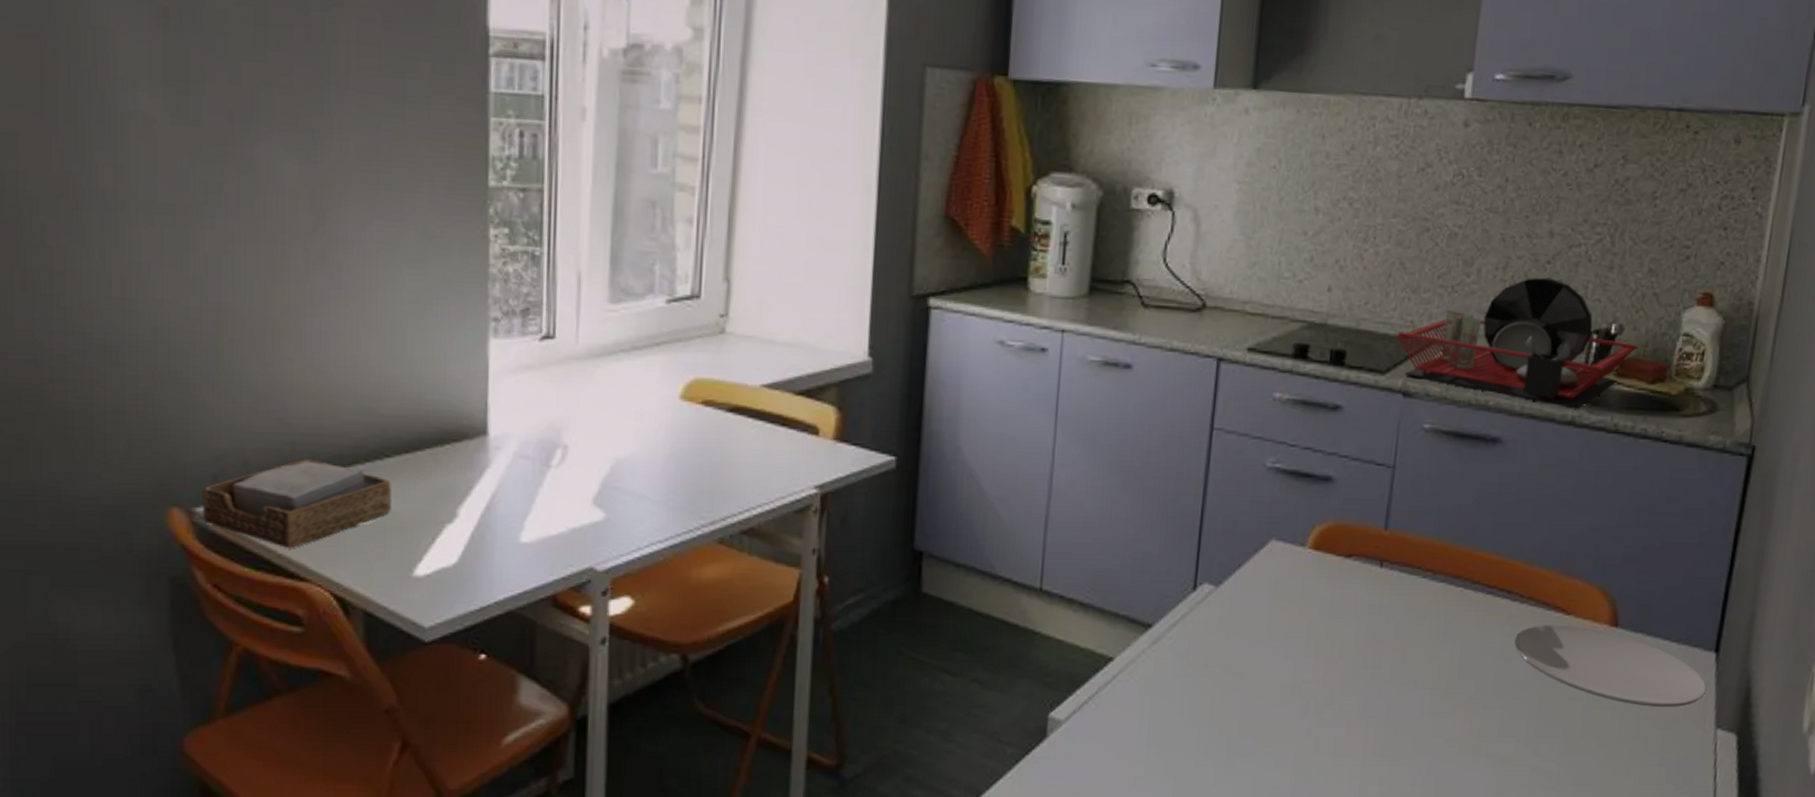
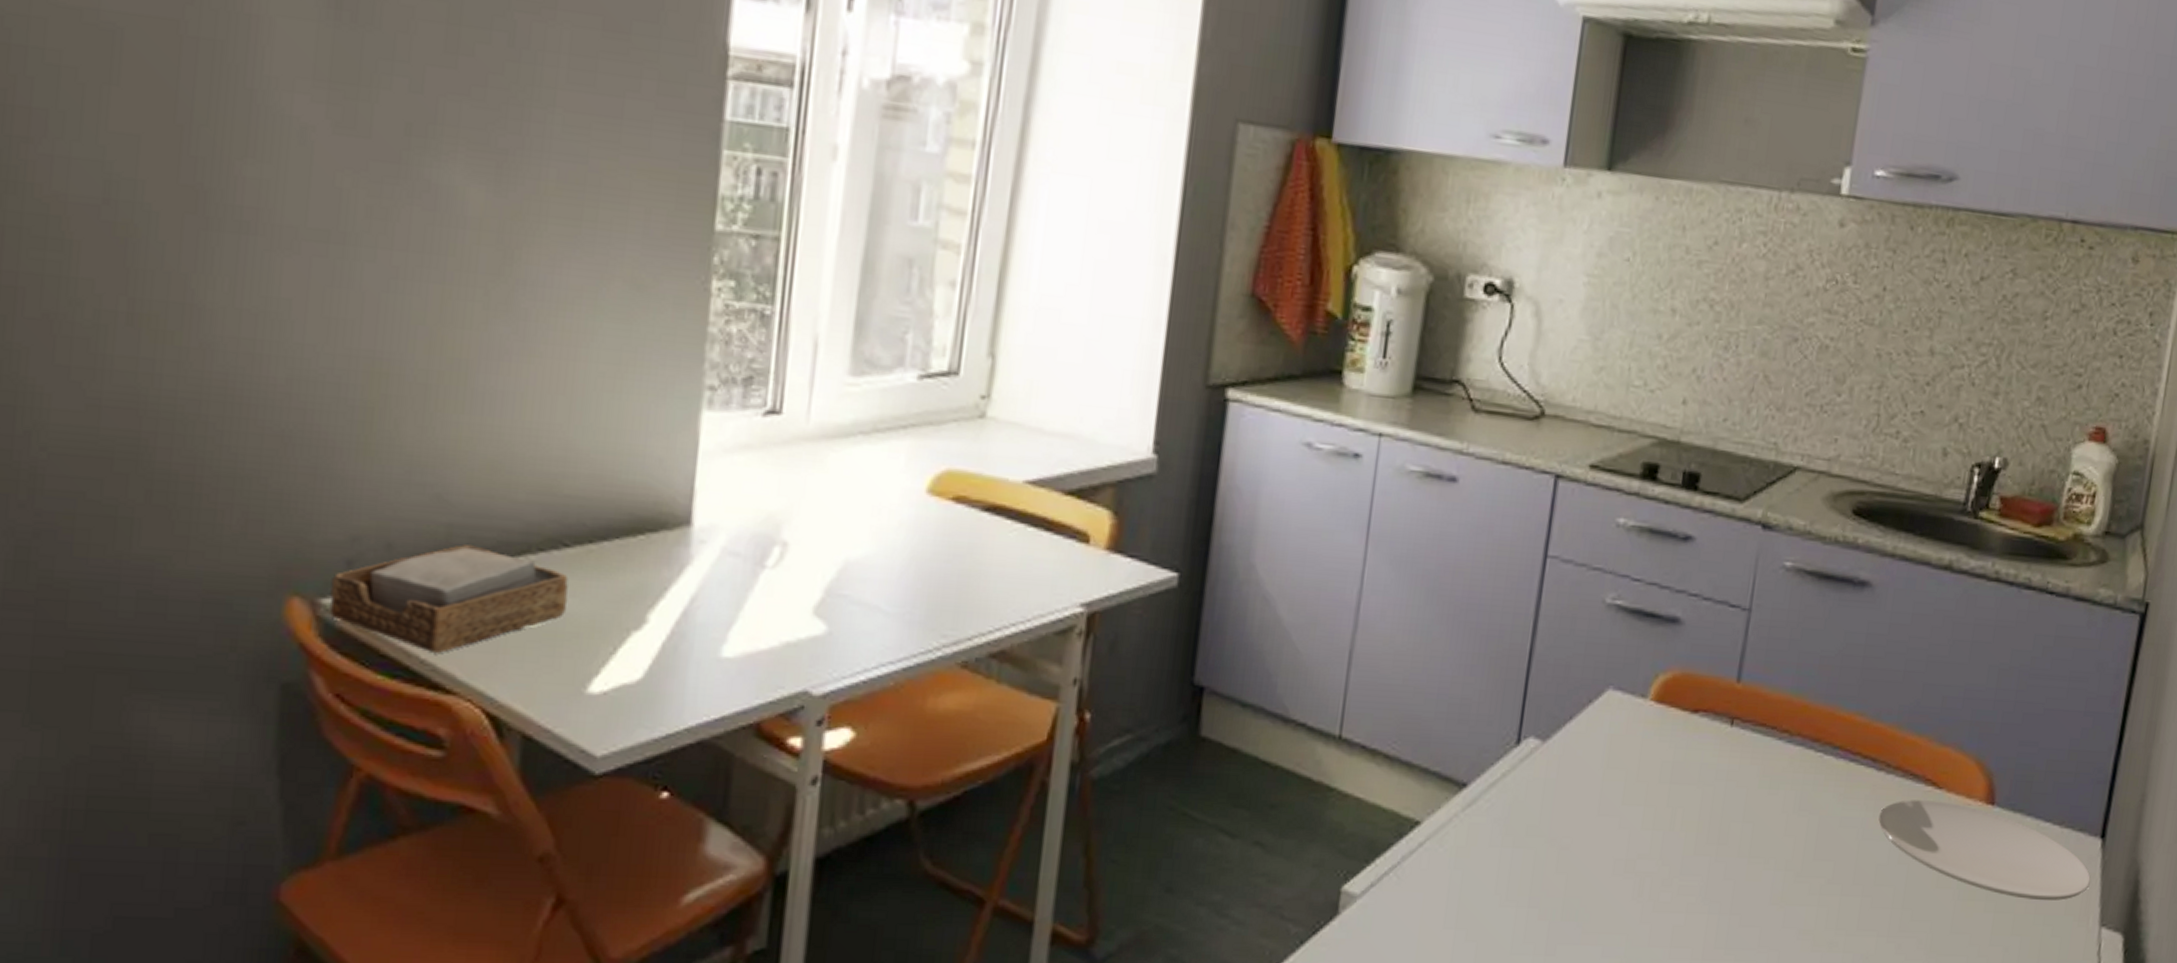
dish rack: present [1397,277,1639,409] -> none [1758,400,2024,552]

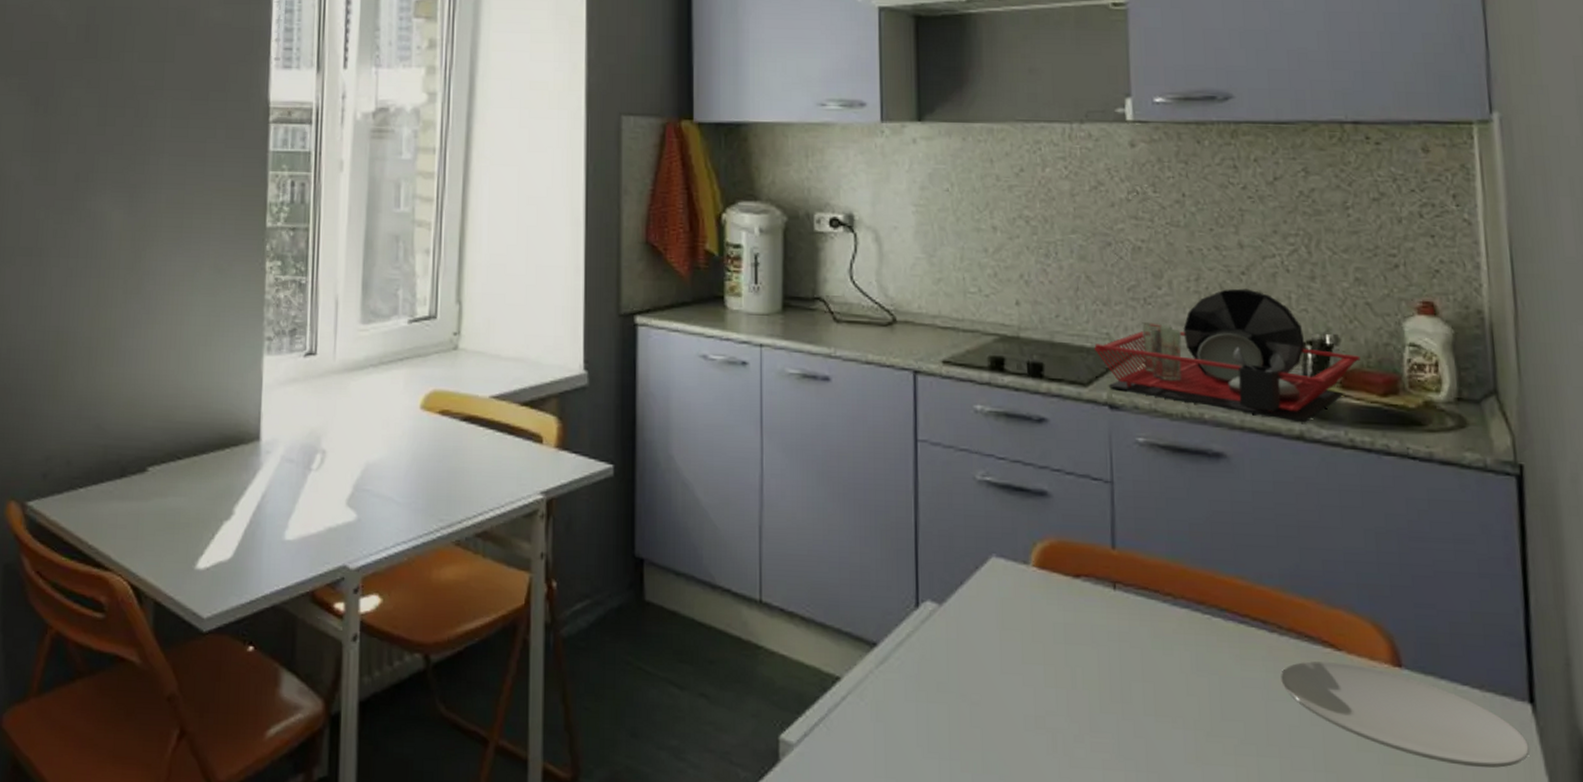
napkin holder: present [329,545,569,653] -> none [32,460,182,540]
dish rack: none [1758,400,2024,552] -> present [1094,288,1361,423]

